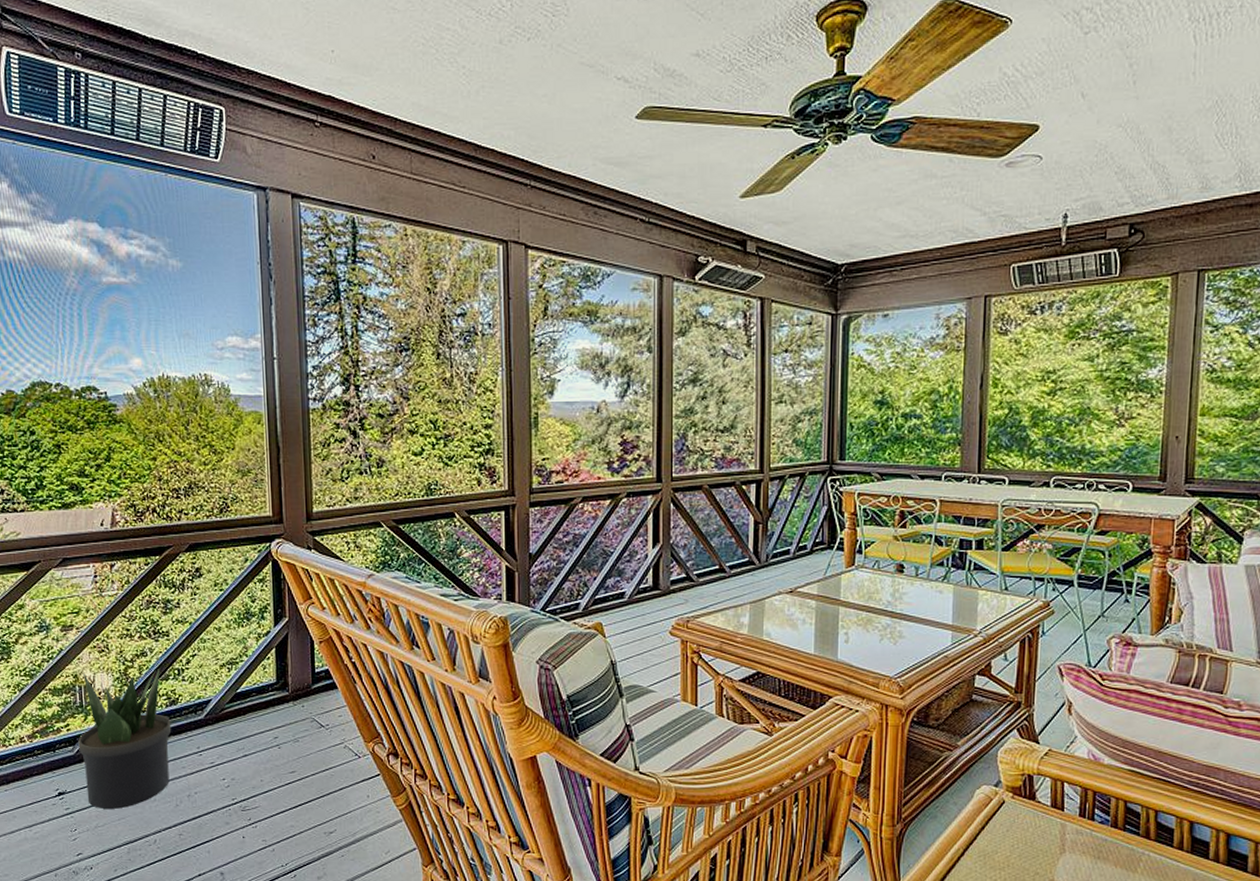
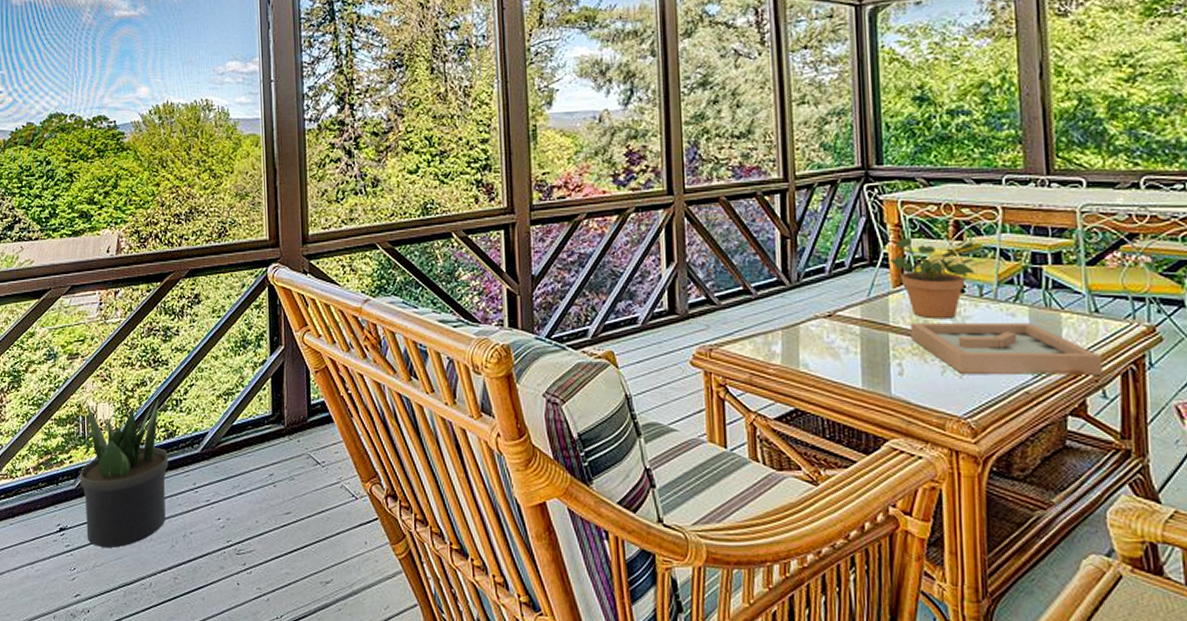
potted plant: none [845,524,922,596] -> present [890,237,985,320]
decorative tray: none [857,598,1007,642] -> present [910,323,1103,375]

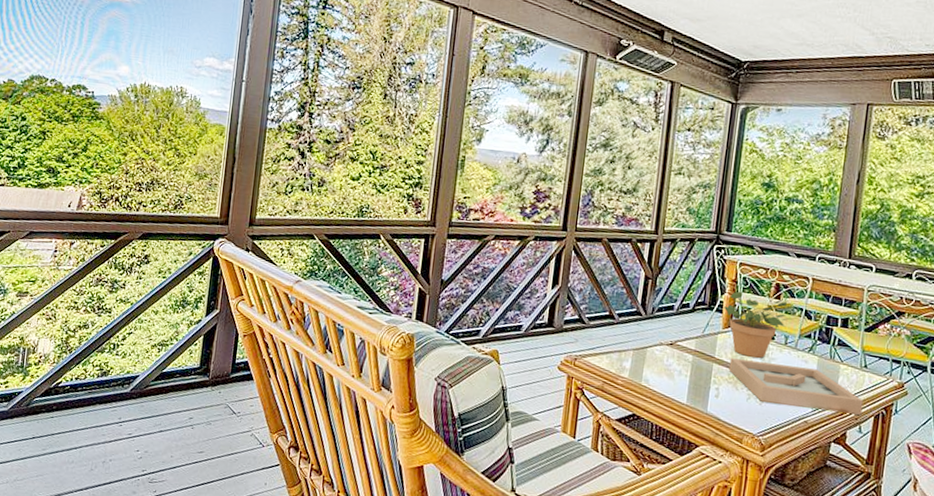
planter: present [80,399,169,548] -> none [12,337,100,466]

